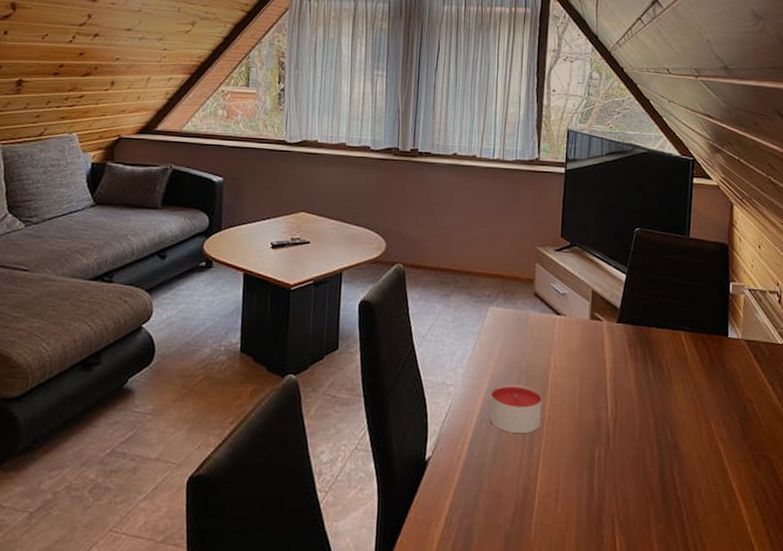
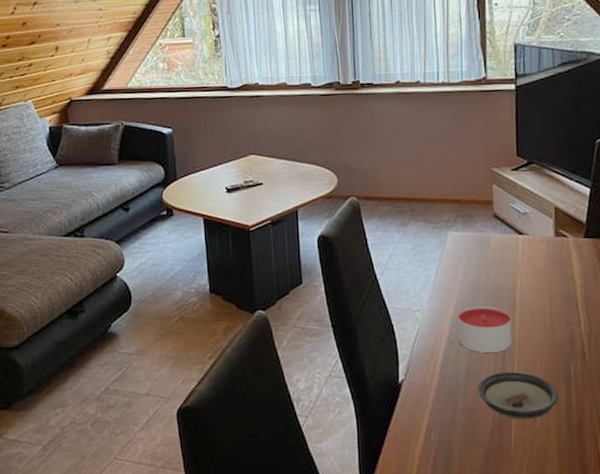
saucer: none [504,454,581,506] -> present [478,372,558,421]

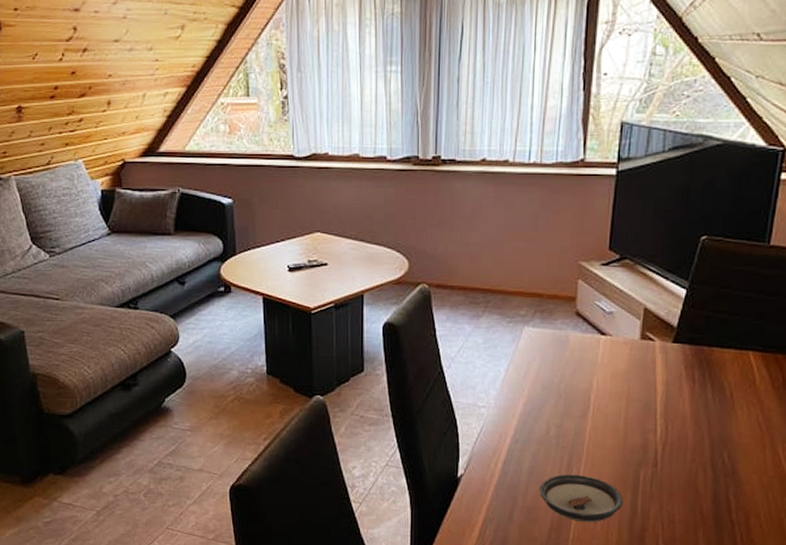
candle: present [457,305,513,353] -> none [524,405,583,454]

